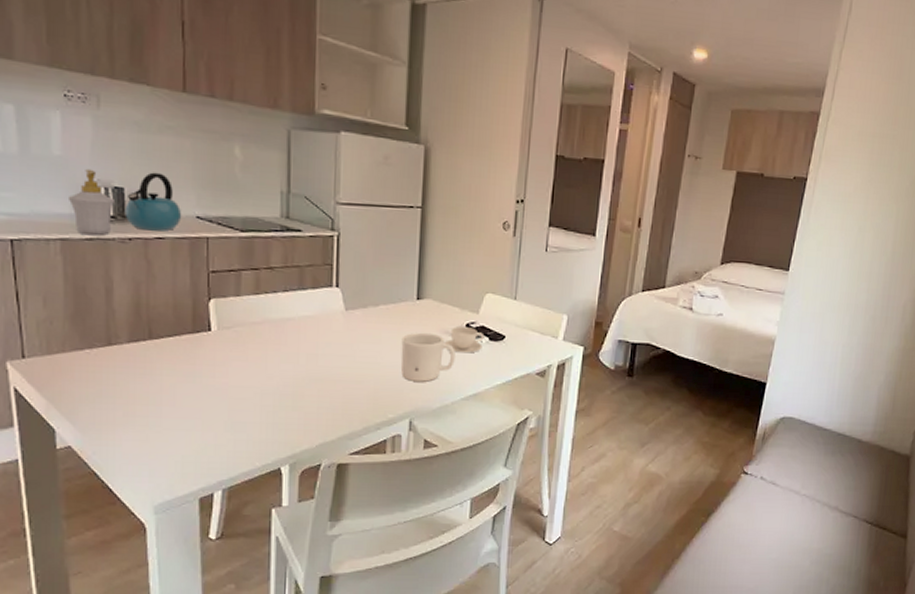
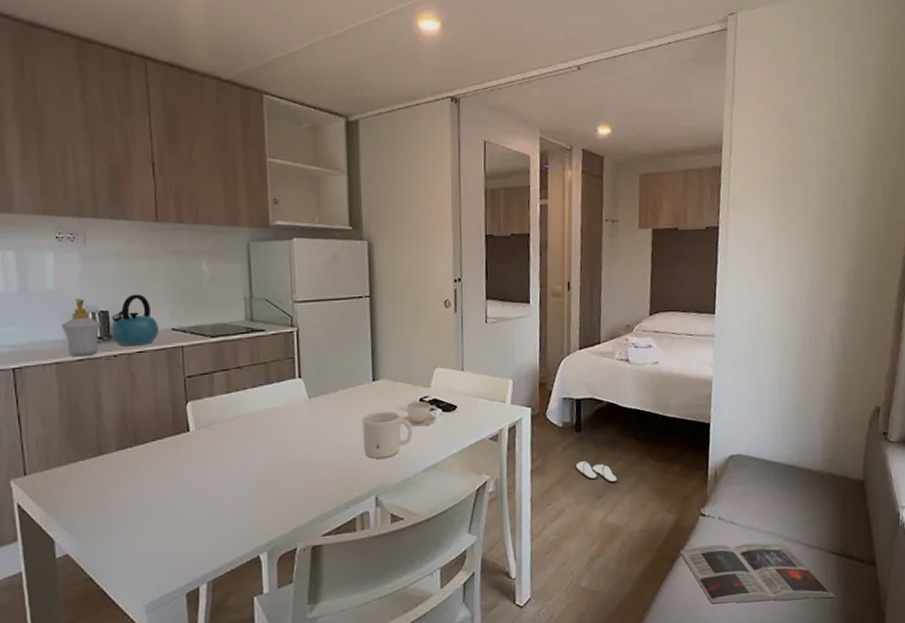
slippers: none [622,407,665,433] -> present [575,461,618,484]
magazine: none [716,502,863,565] -> present [679,542,836,604]

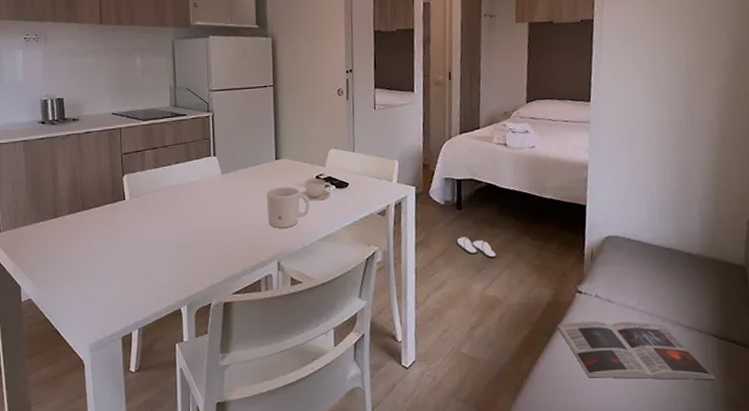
soap bottle: present [60,298,101,357] -> none [27,87,57,136]
kettle: present [110,294,160,347] -> none [64,84,103,128]

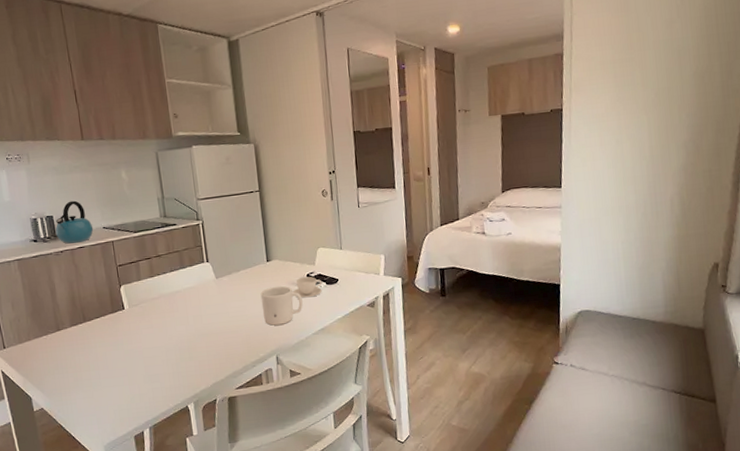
kettle: none [64,84,103,128] -> present [55,200,94,244]
slippers: present [456,237,497,259] -> none [442,321,480,339]
magazine: present [556,321,717,380] -> none [536,385,679,438]

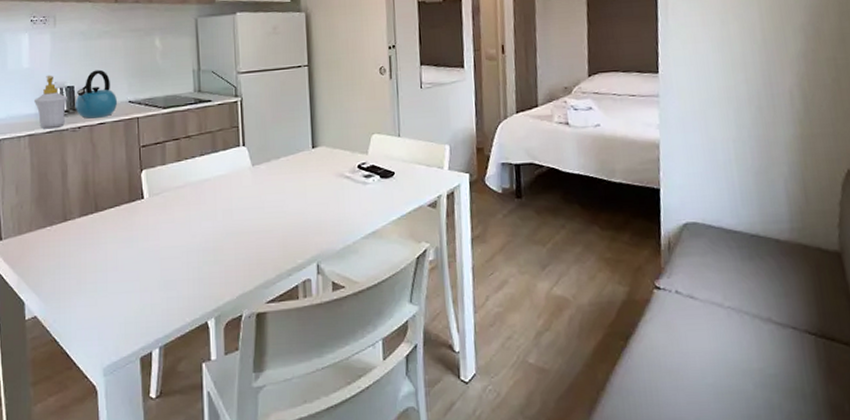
soap bottle: none [18,206,48,255] -> present [33,75,67,130]
mug: present [260,286,303,326] -> none [302,177,352,226]
teacup: present [292,276,322,298] -> none [340,168,376,194]

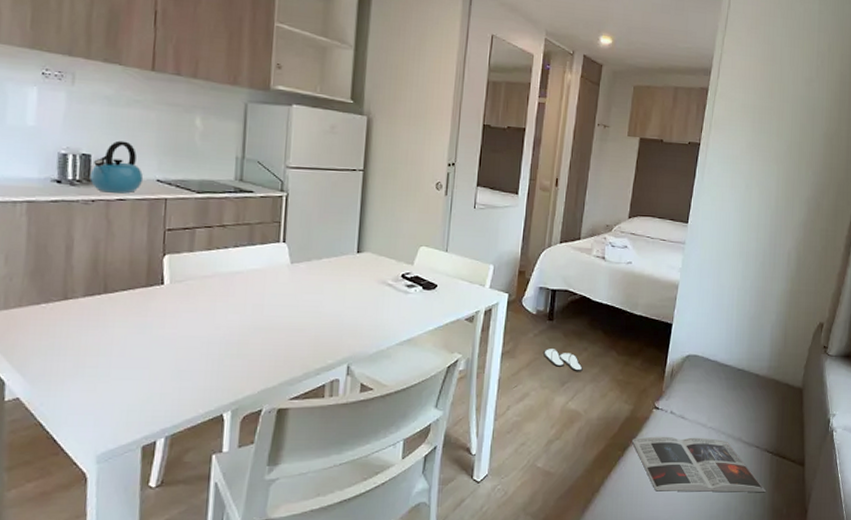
soap bottle: present [33,75,67,130] -> none [37,137,81,199]
slippers: none [516,229,564,253] -> present [544,349,583,372]
magazine: none [633,319,817,387] -> present [631,436,767,493]

